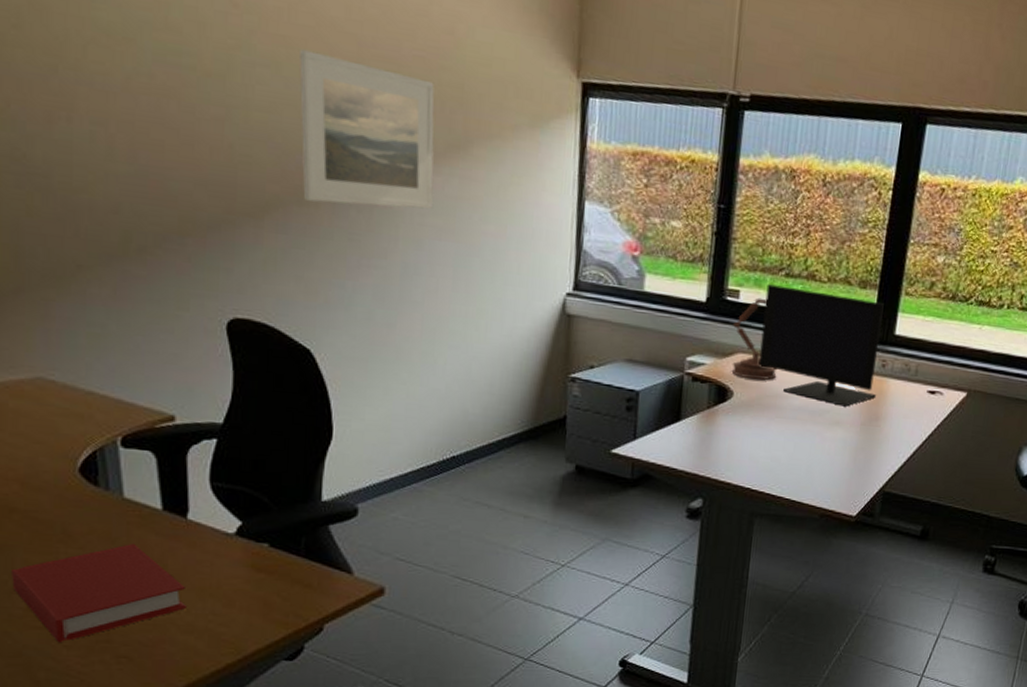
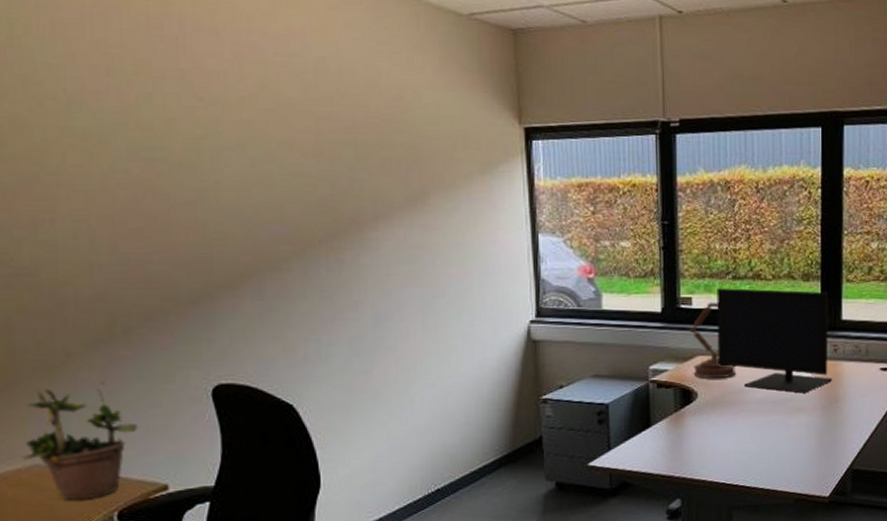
potted plant: none [25,298,147,421] -> present [21,381,137,501]
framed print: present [299,49,435,210] -> none [263,131,398,266]

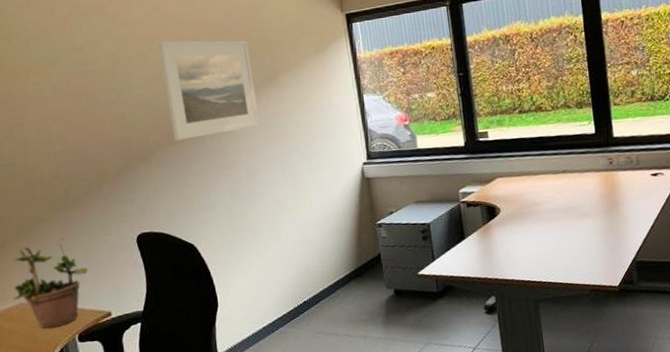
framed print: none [263,131,398,266] -> present [158,40,261,141]
desk lamp: present [689,302,736,379] -> none [488,133,530,196]
monitor: present [716,288,833,393] -> none [507,115,612,201]

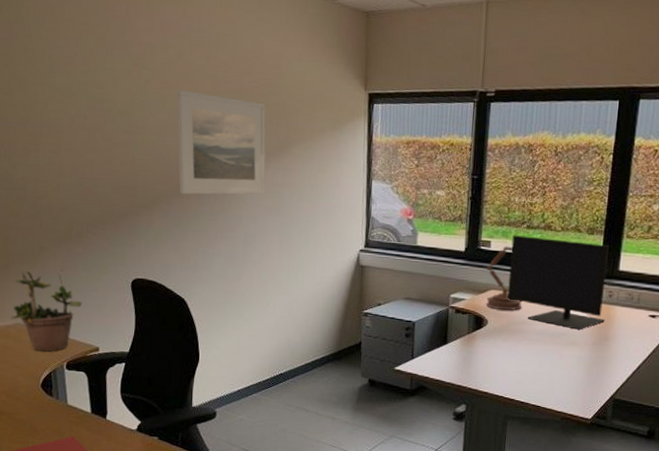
desk lamp: none [488,133,530,196] -> present [486,246,523,311]
monitor: none [507,115,612,201] -> present [507,235,609,330]

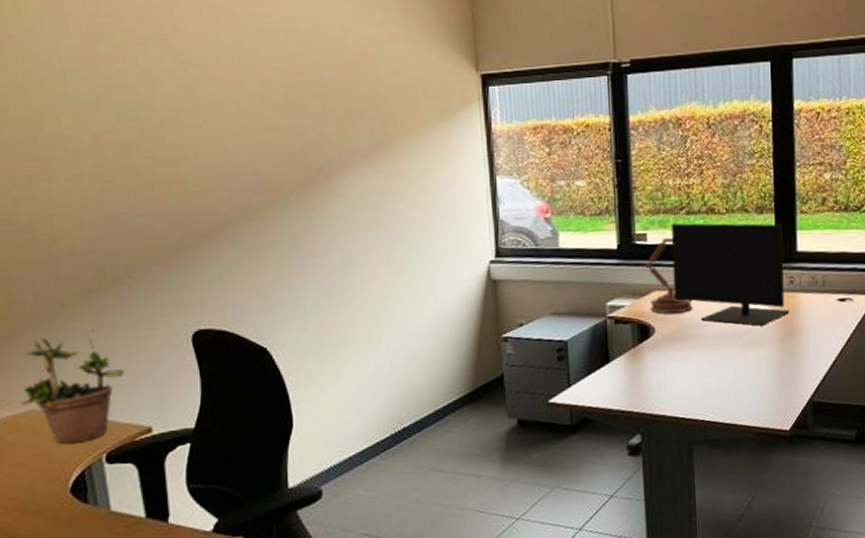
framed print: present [177,90,266,195] -> none [238,88,364,216]

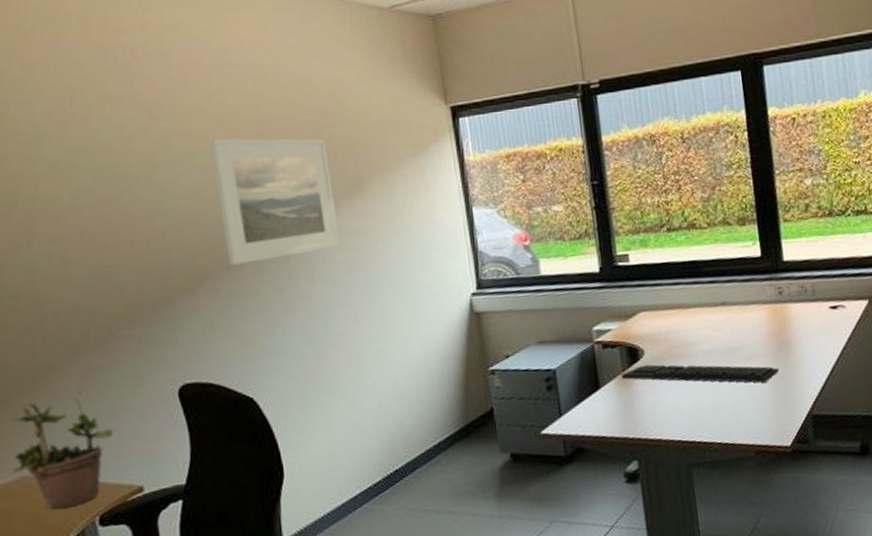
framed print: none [238,88,364,216] -> present [210,138,341,265]
keyboard: none [631,342,785,368] -> present [621,364,780,383]
desk lamp: present [645,237,693,314] -> none [629,256,681,335]
monitor: present [671,223,790,326] -> none [652,234,781,341]

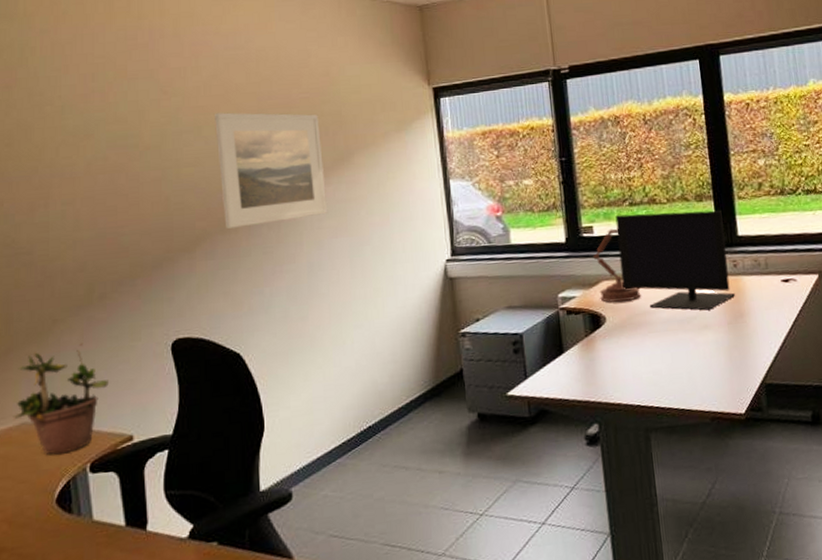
keyboard: present [621,364,780,383] -> none [583,331,734,352]
desk lamp: none [629,256,681,335] -> present [593,228,641,303]
monitor: none [652,234,781,341] -> present [615,210,736,311]

